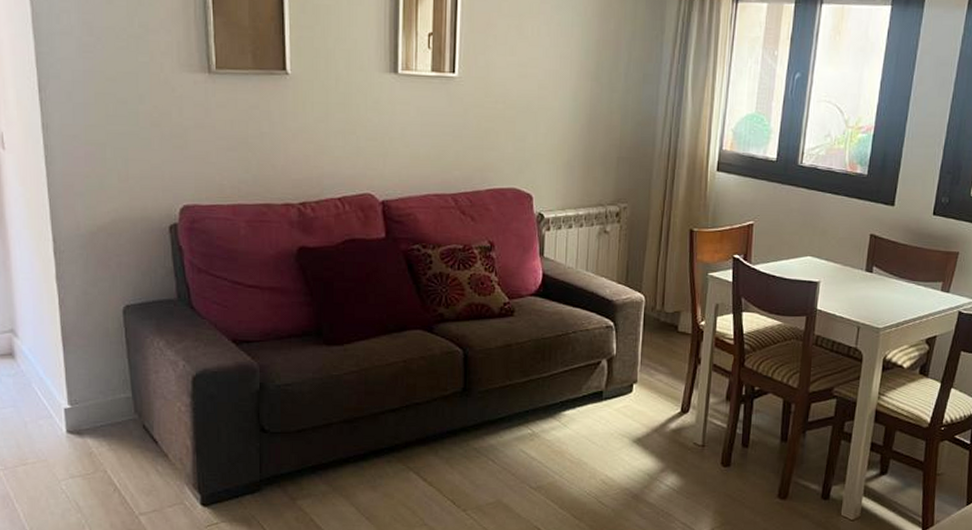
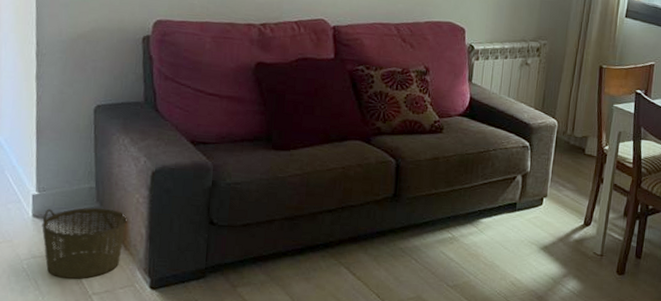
basket: none [77,419,170,499] -> present [42,207,127,279]

